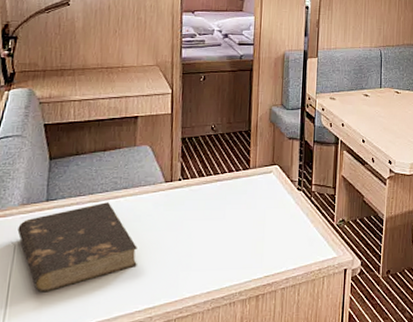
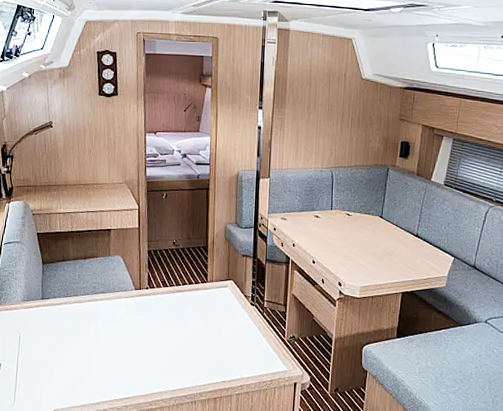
book: present [17,202,137,293] -> none [21,304,114,376]

